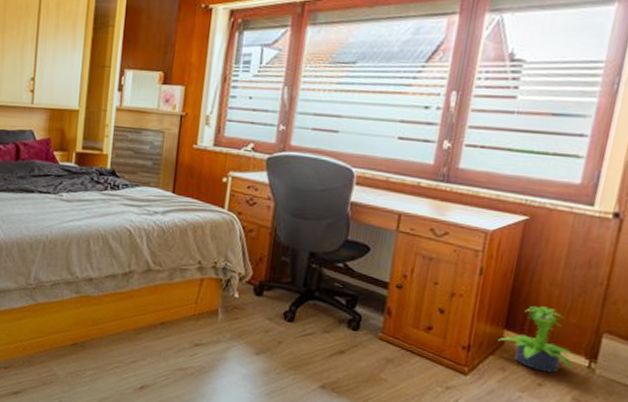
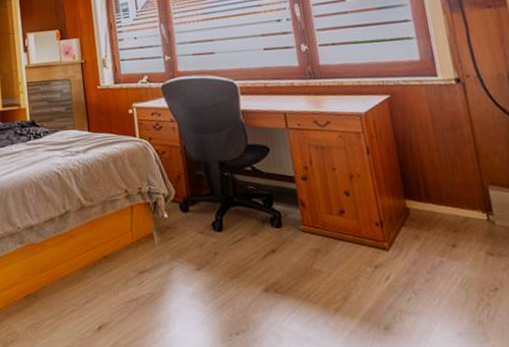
potted plant: present [498,306,580,373] -> none [403,171,478,233]

